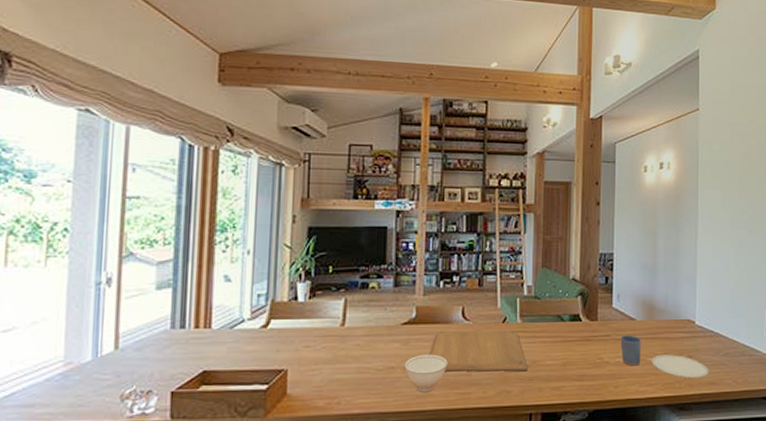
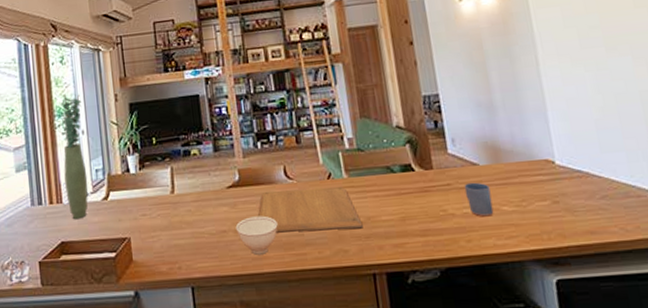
vase: none [217,208,252,347] -> present [60,94,88,220]
plate: present [652,354,709,379] -> none [507,201,585,229]

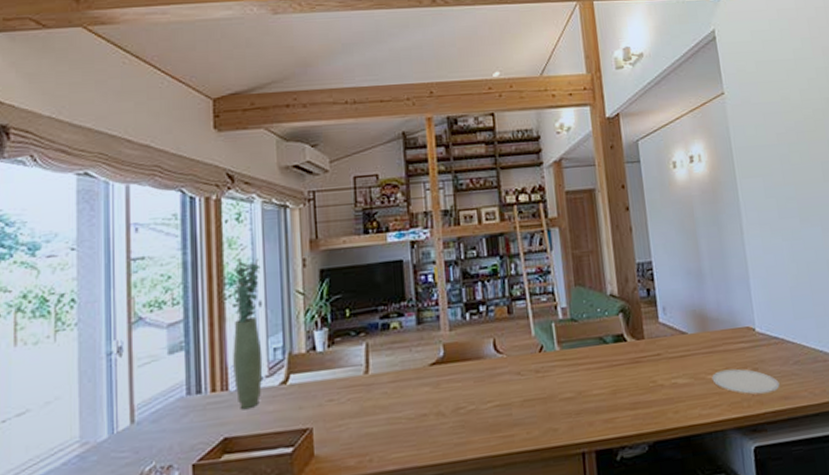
bowl: present [235,215,278,255] -> none [437,395,485,440]
chopping board: present [257,187,363,233] -> none [462,360,574,414]
mug: present [464,182,494,217] -> none [673,351,700,387]
plate: none [507,201,585,229] -> present [712,368,780,395]

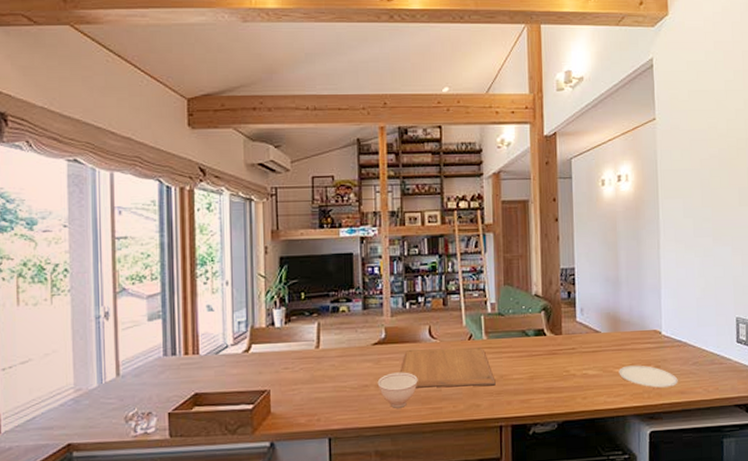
vase: present [233,258,263,410] -> none [203,243,229,372]
bowl: none [437,395,485,440] -> present [377,372,418,408]
chopping board: none [462,360,574,414] -> present [399,347,496,388]

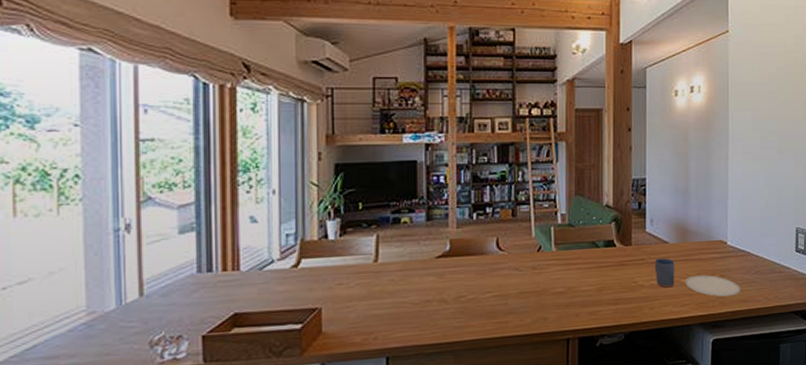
bowl: present [377,372,418,408] -> none [440,285,484,324]
chopping board: present [399,347,496,388] -> none [464,259,564,302]
mug: none [586,347,608,378] -> present [654,258,675,288]

